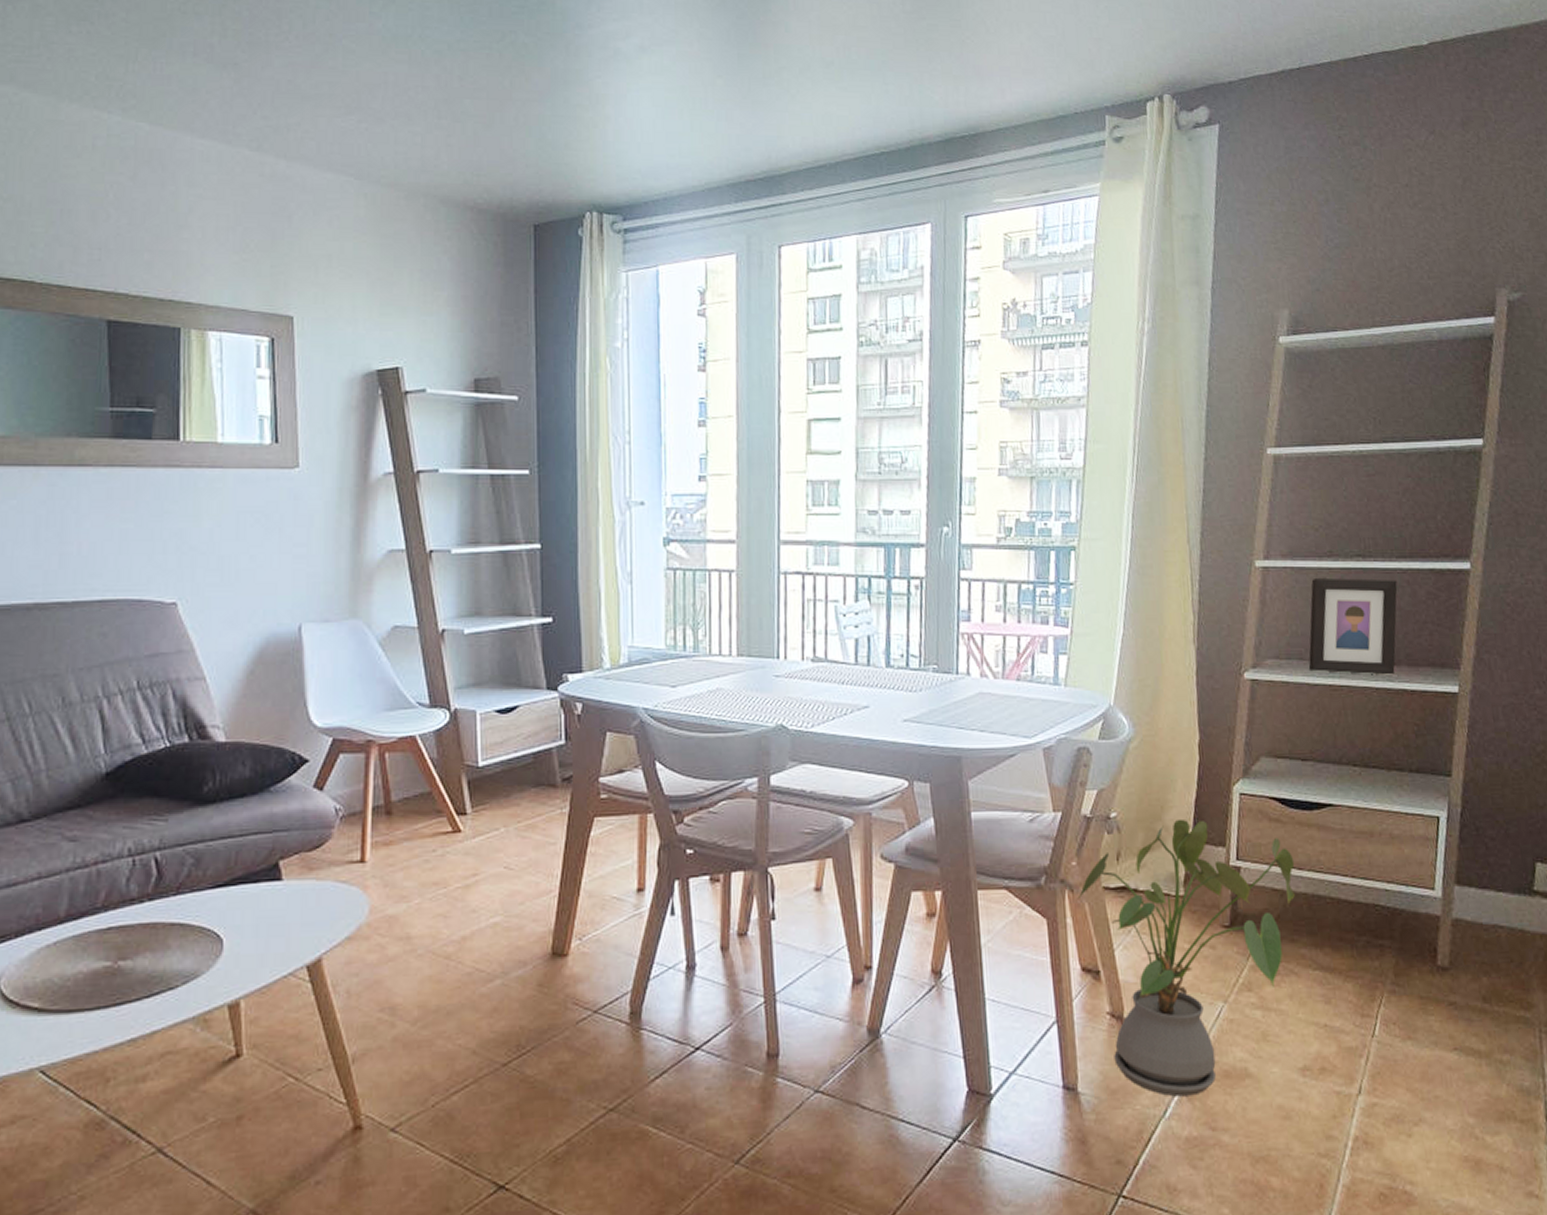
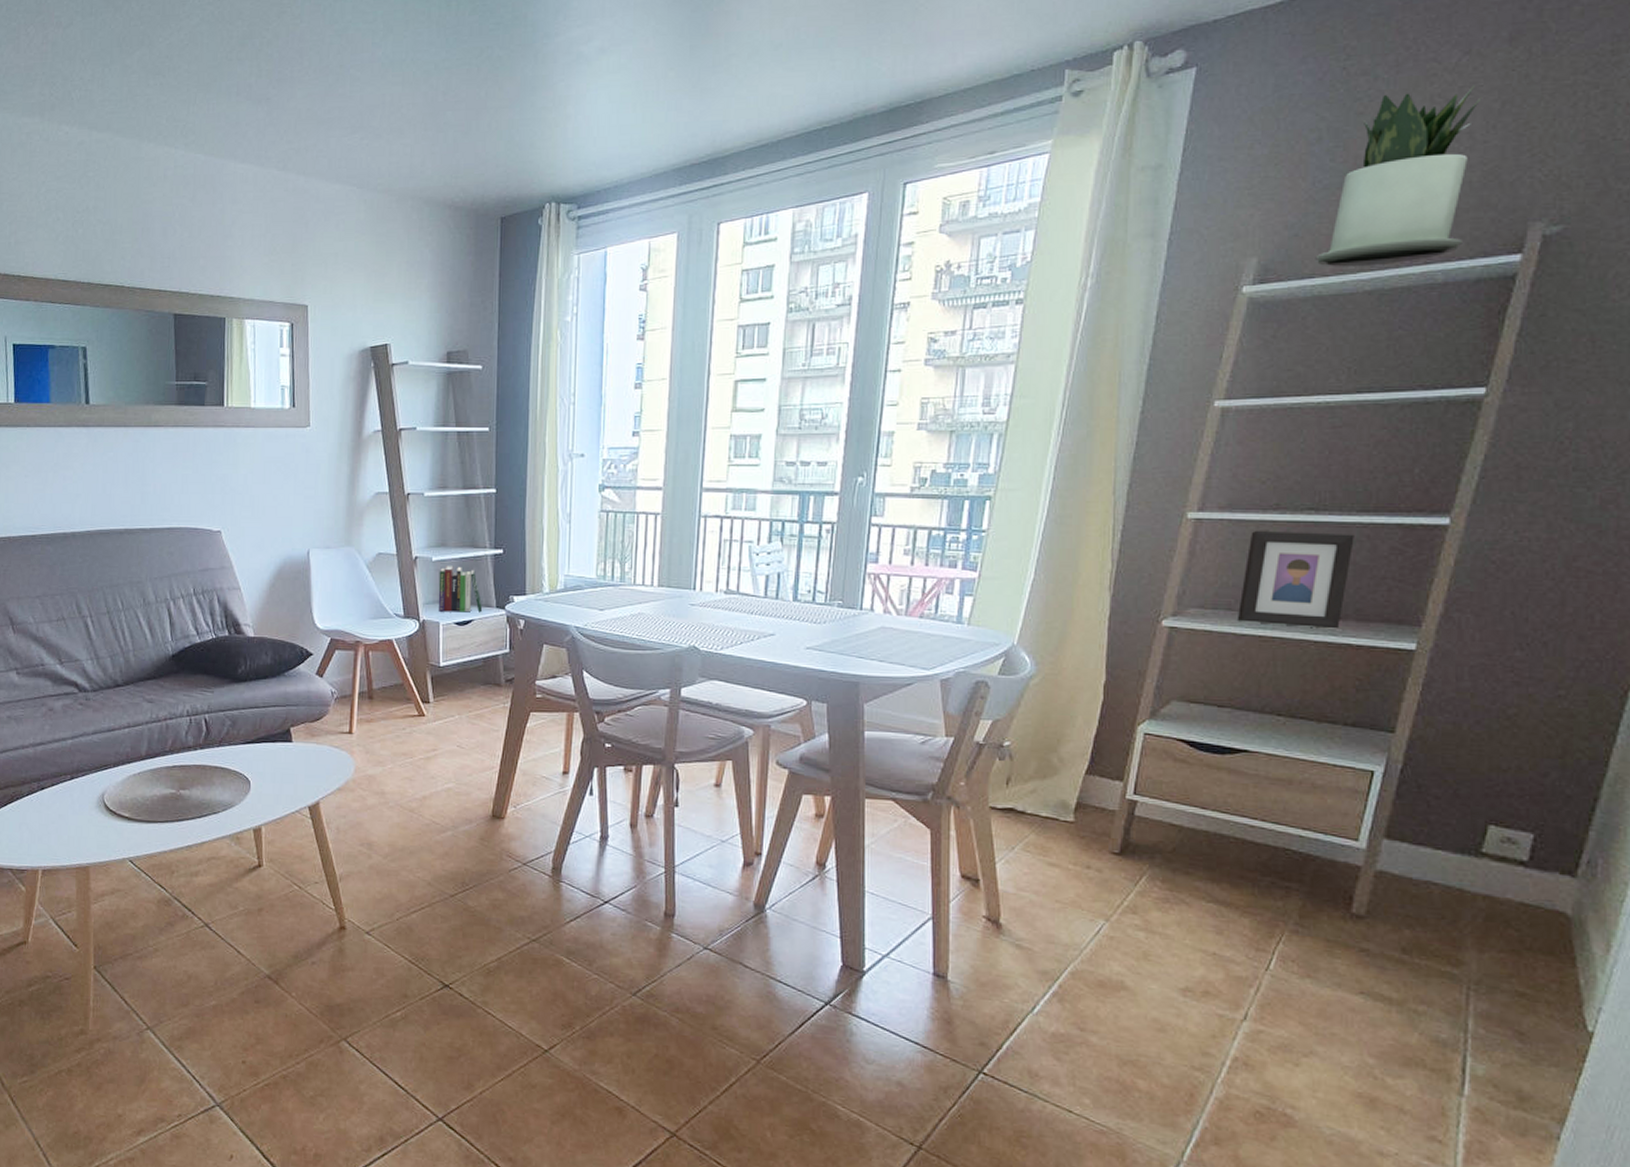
books: none [473,639,529,698] -> present [438,566,482,613]
house plant: present [1077,820,1295,1097] -> none [963,753,1198,999]
planter: none [1335,162,1450,322] -> present [1315,85,1482,267]

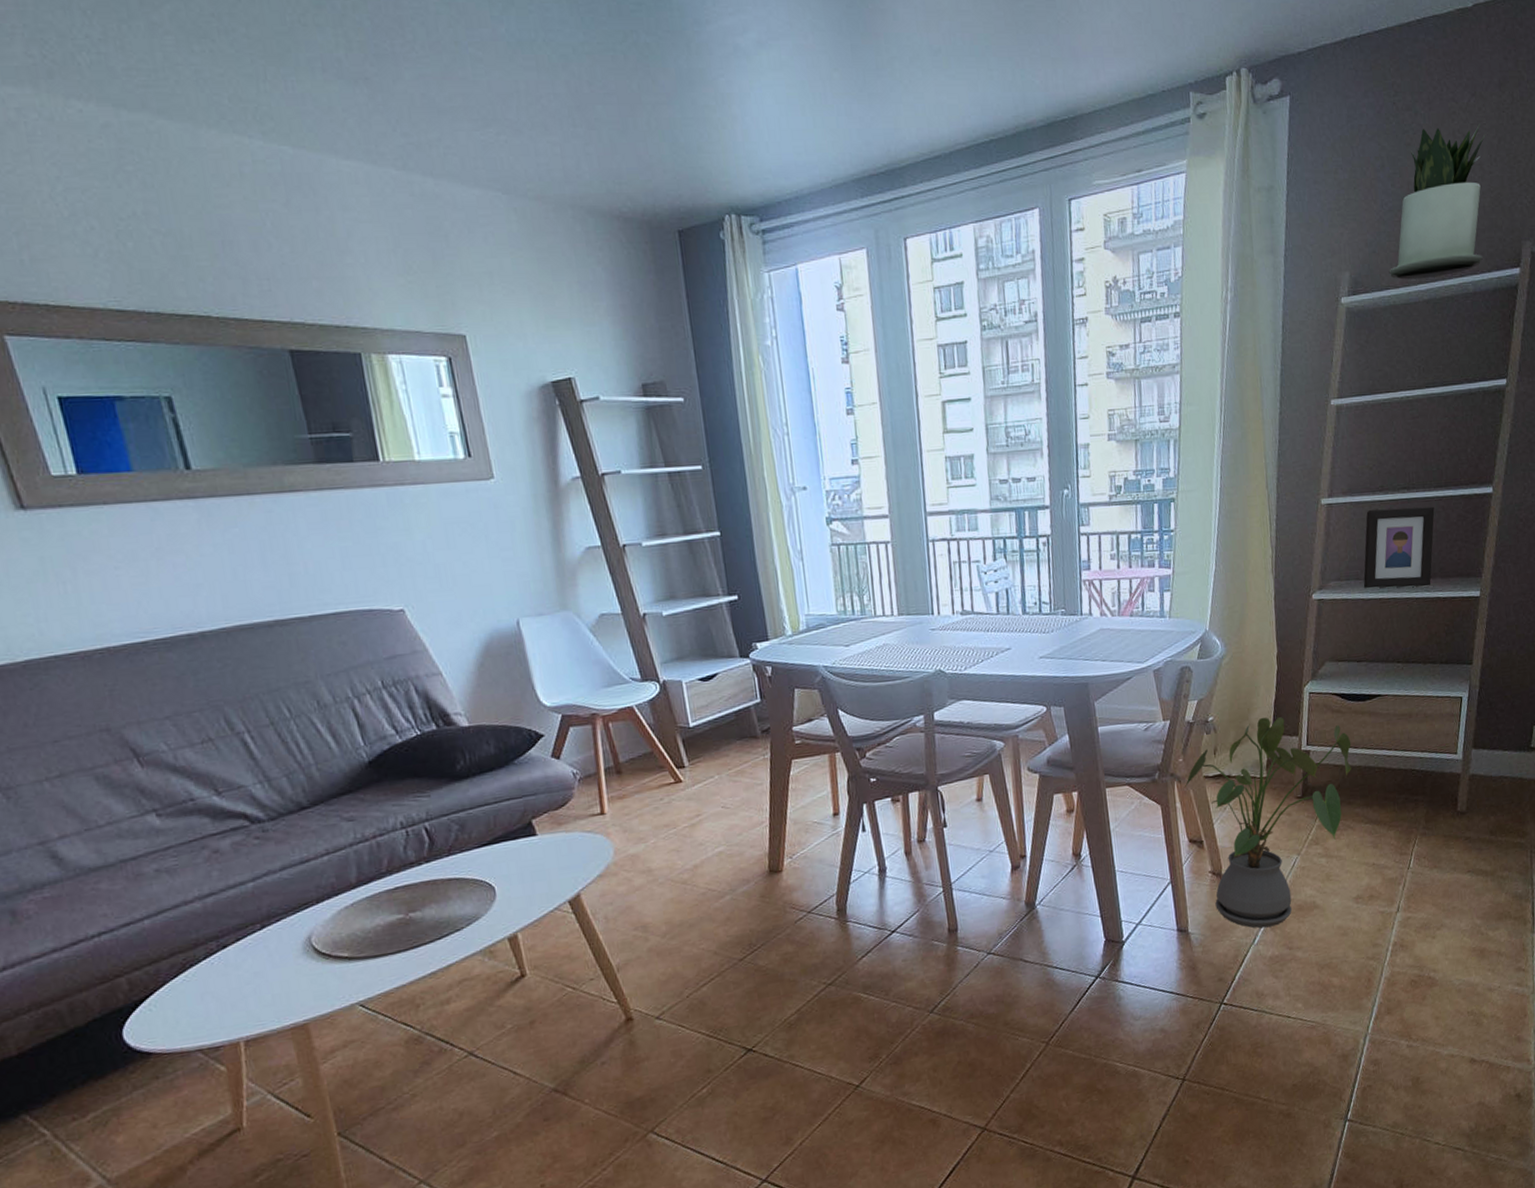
books: present [438,566,482,613] -> none [672,618,725,670]
house plant: none [963,753,1198,999] -> present [1184,717,1352,928]

